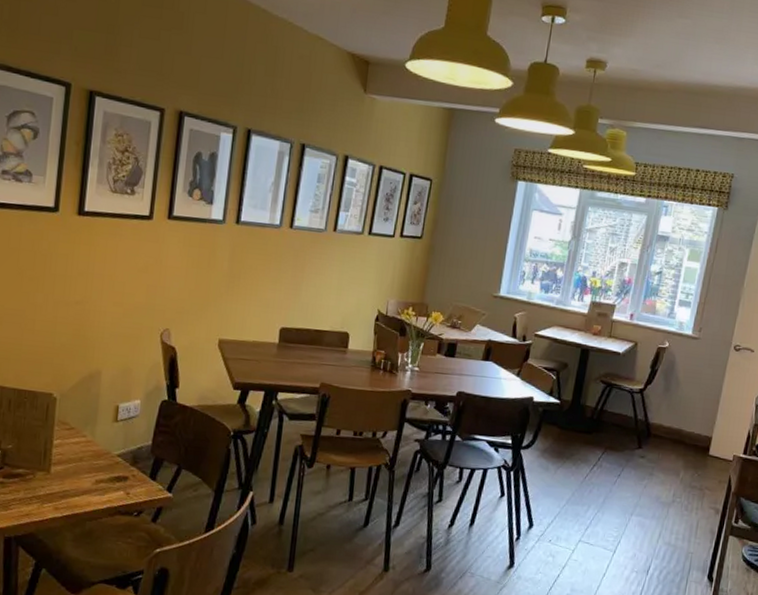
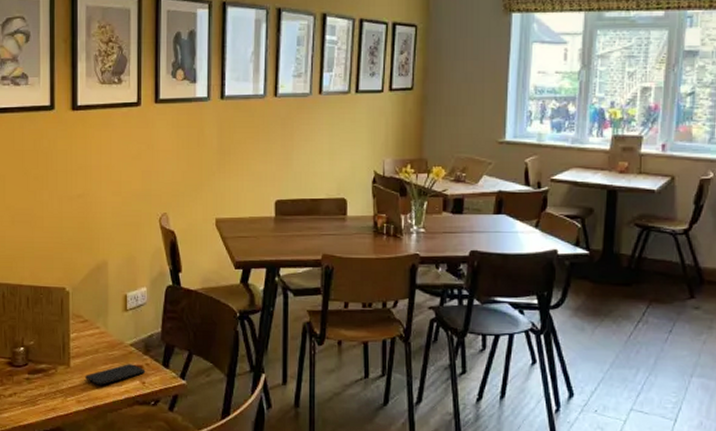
smartphone: none [65,474,131,494] -> present [84,364,146,386]

